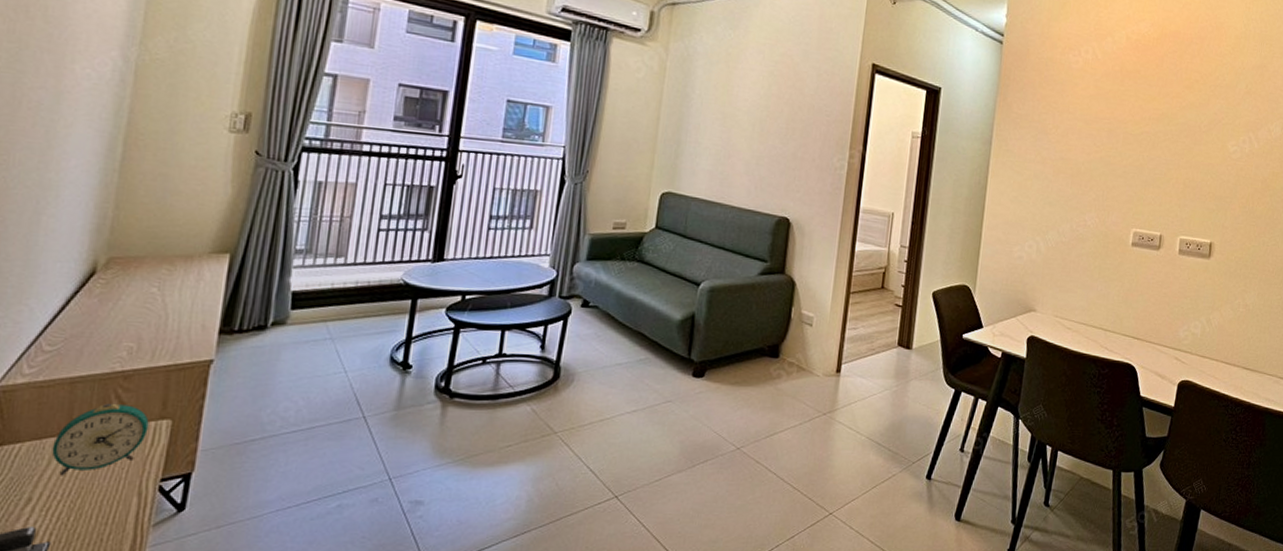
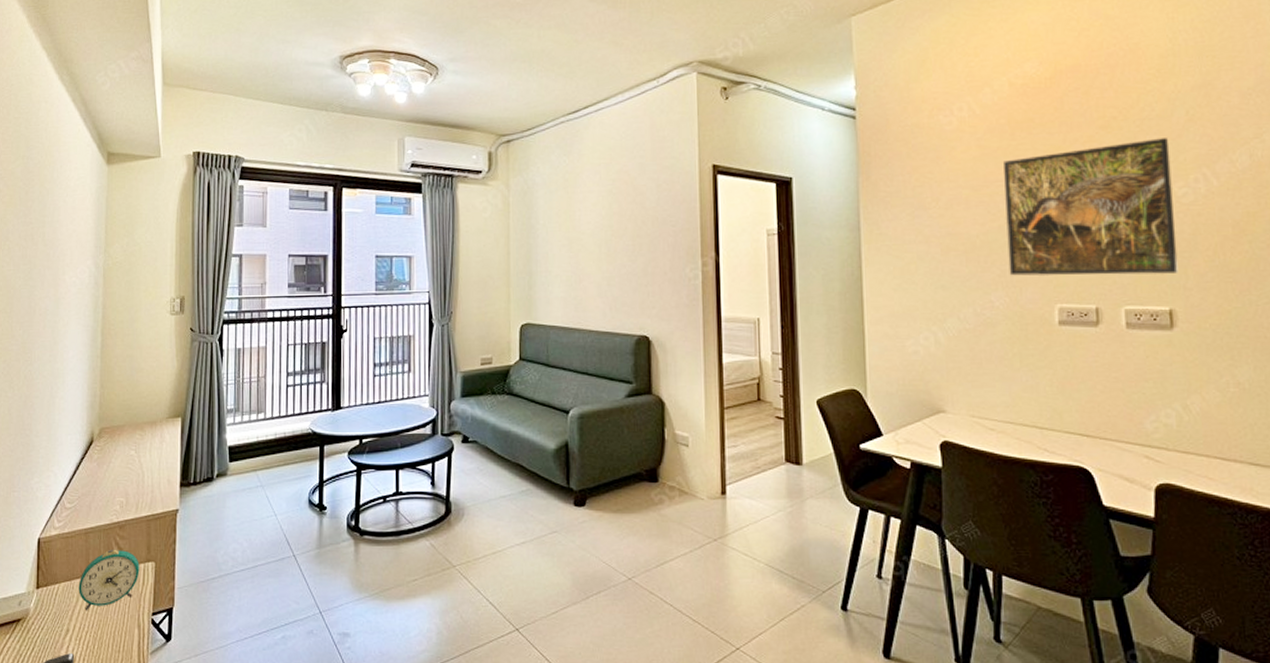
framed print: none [1102,102,1231,214] -> present [1004,138,1178,276]

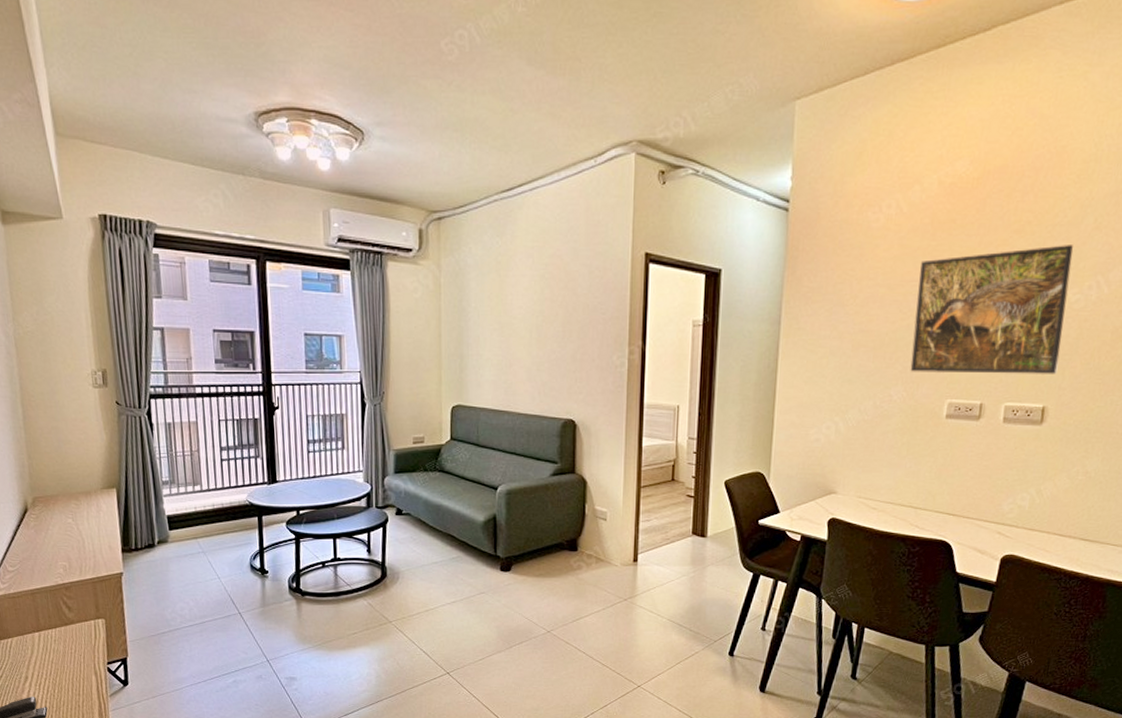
alarm clock: present [78,549,140,610] -> none [31,607,91,660]

